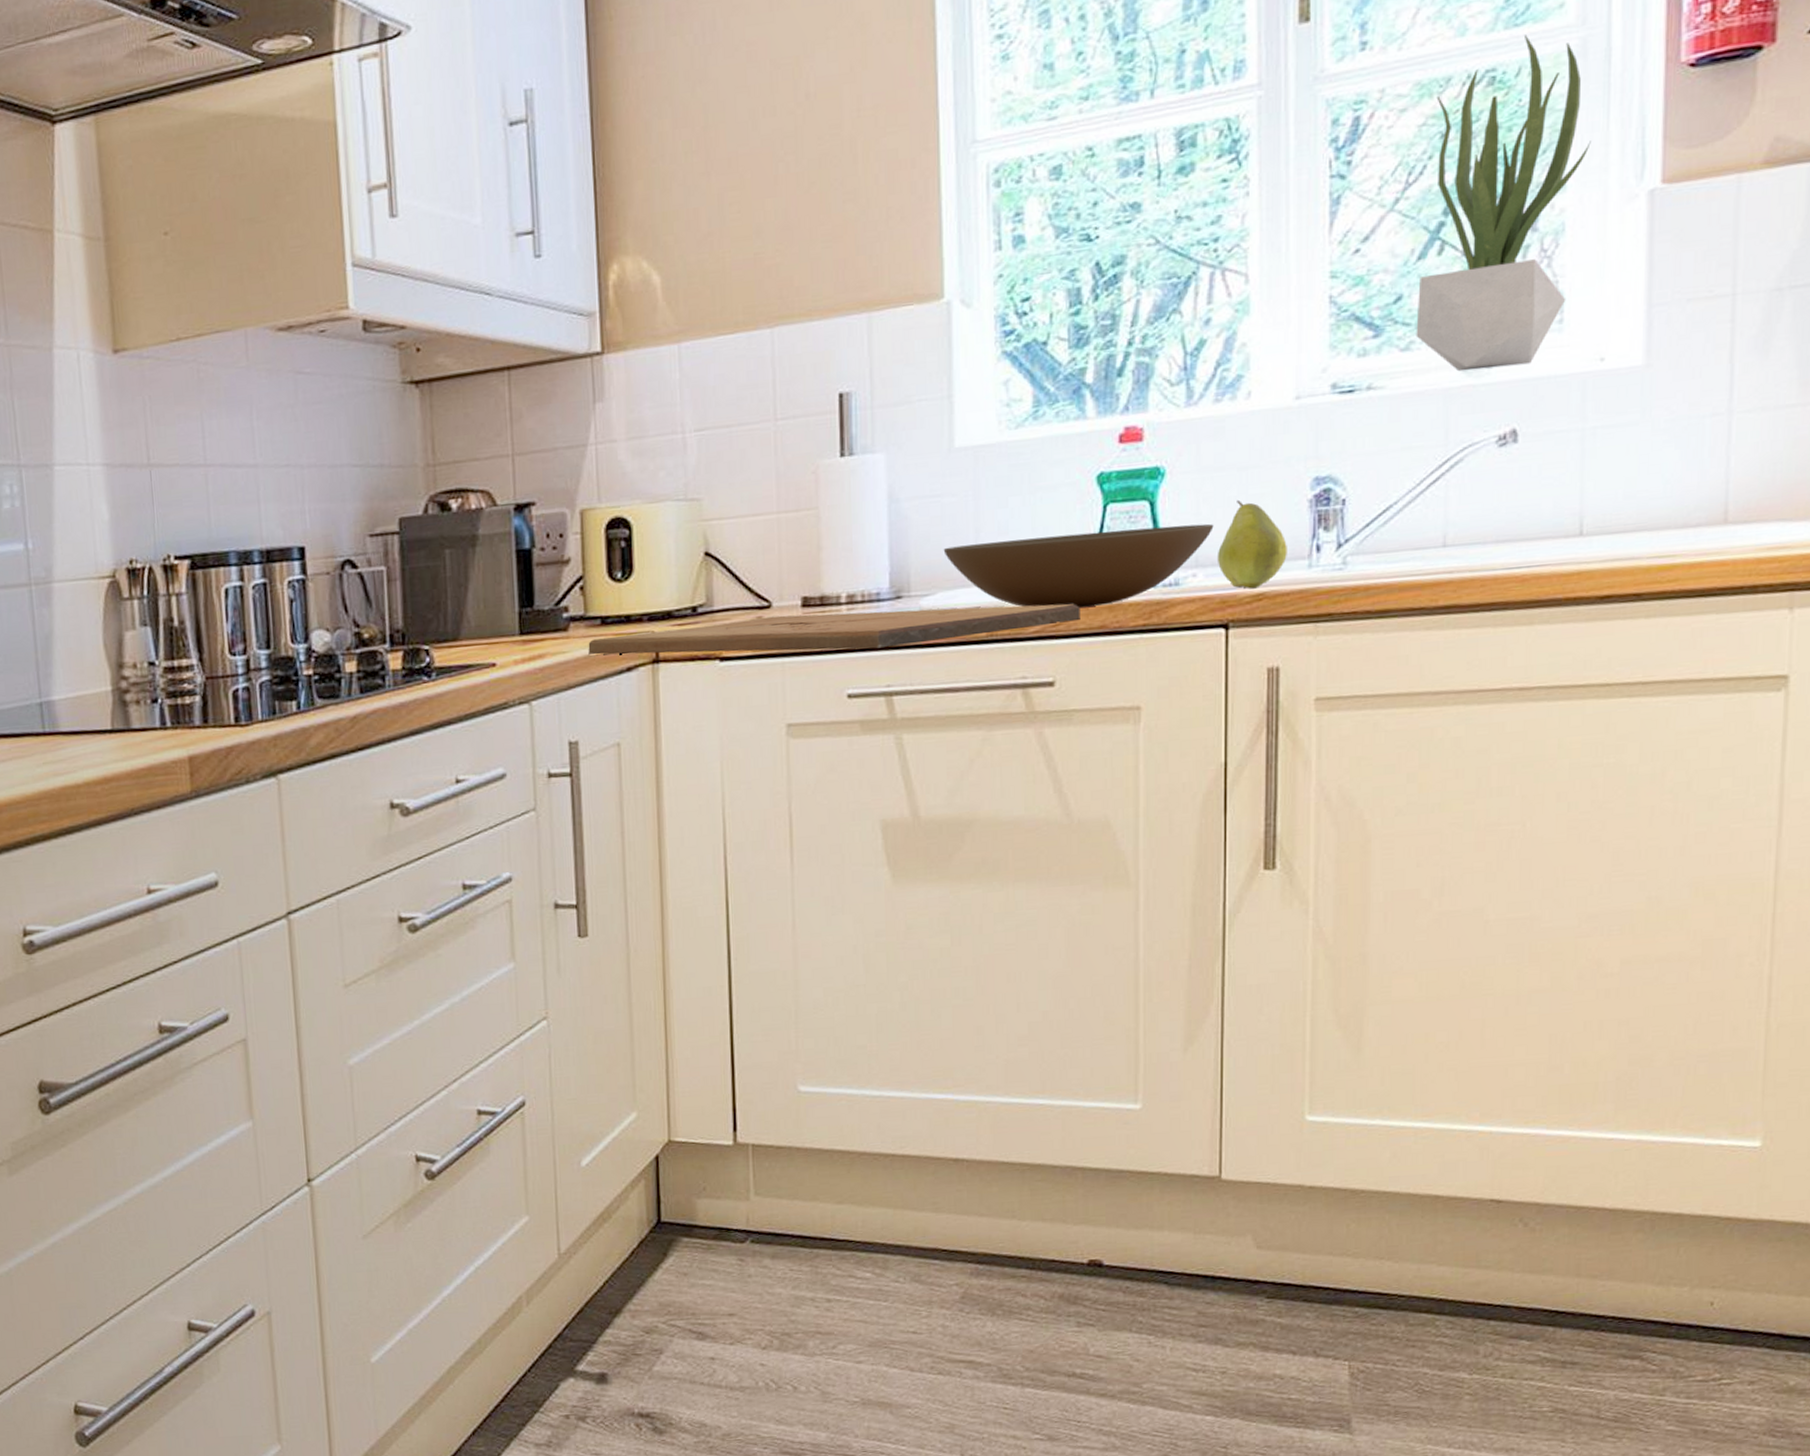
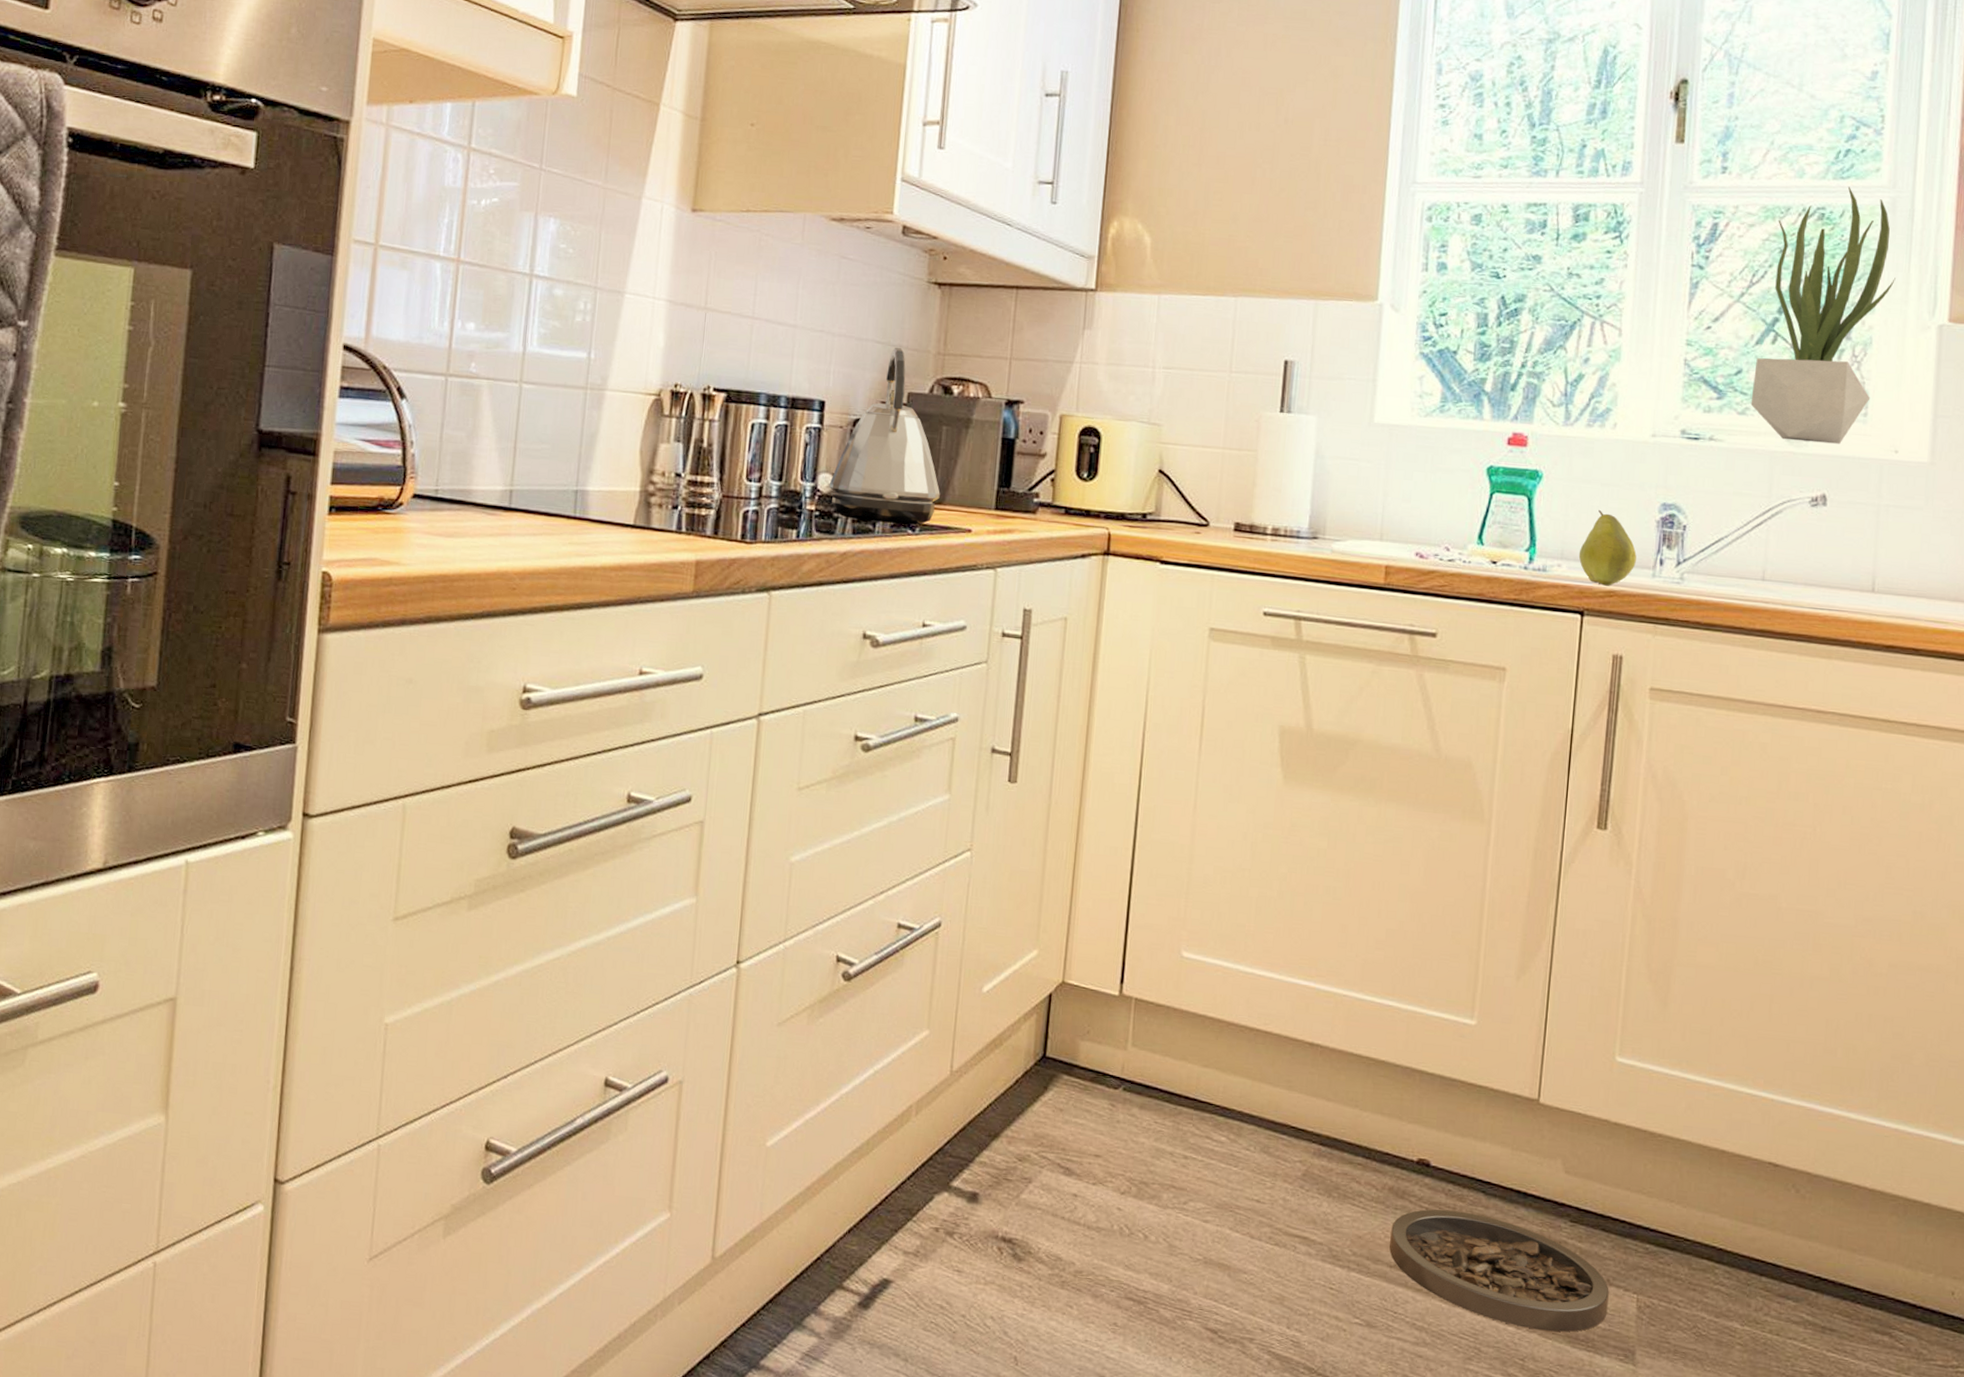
kettle: none [324,468,454,677] -> present [829,348,940,525]
cutting board: present [588,603,1080,655] -> none [1051,525,1464,586]
bowl: present [943,523,1214,607] -> none [1356,503,1578,576]
pet bowl: none [1066,1306,1317,1415] -> present [1389,1209,1609,1332]

